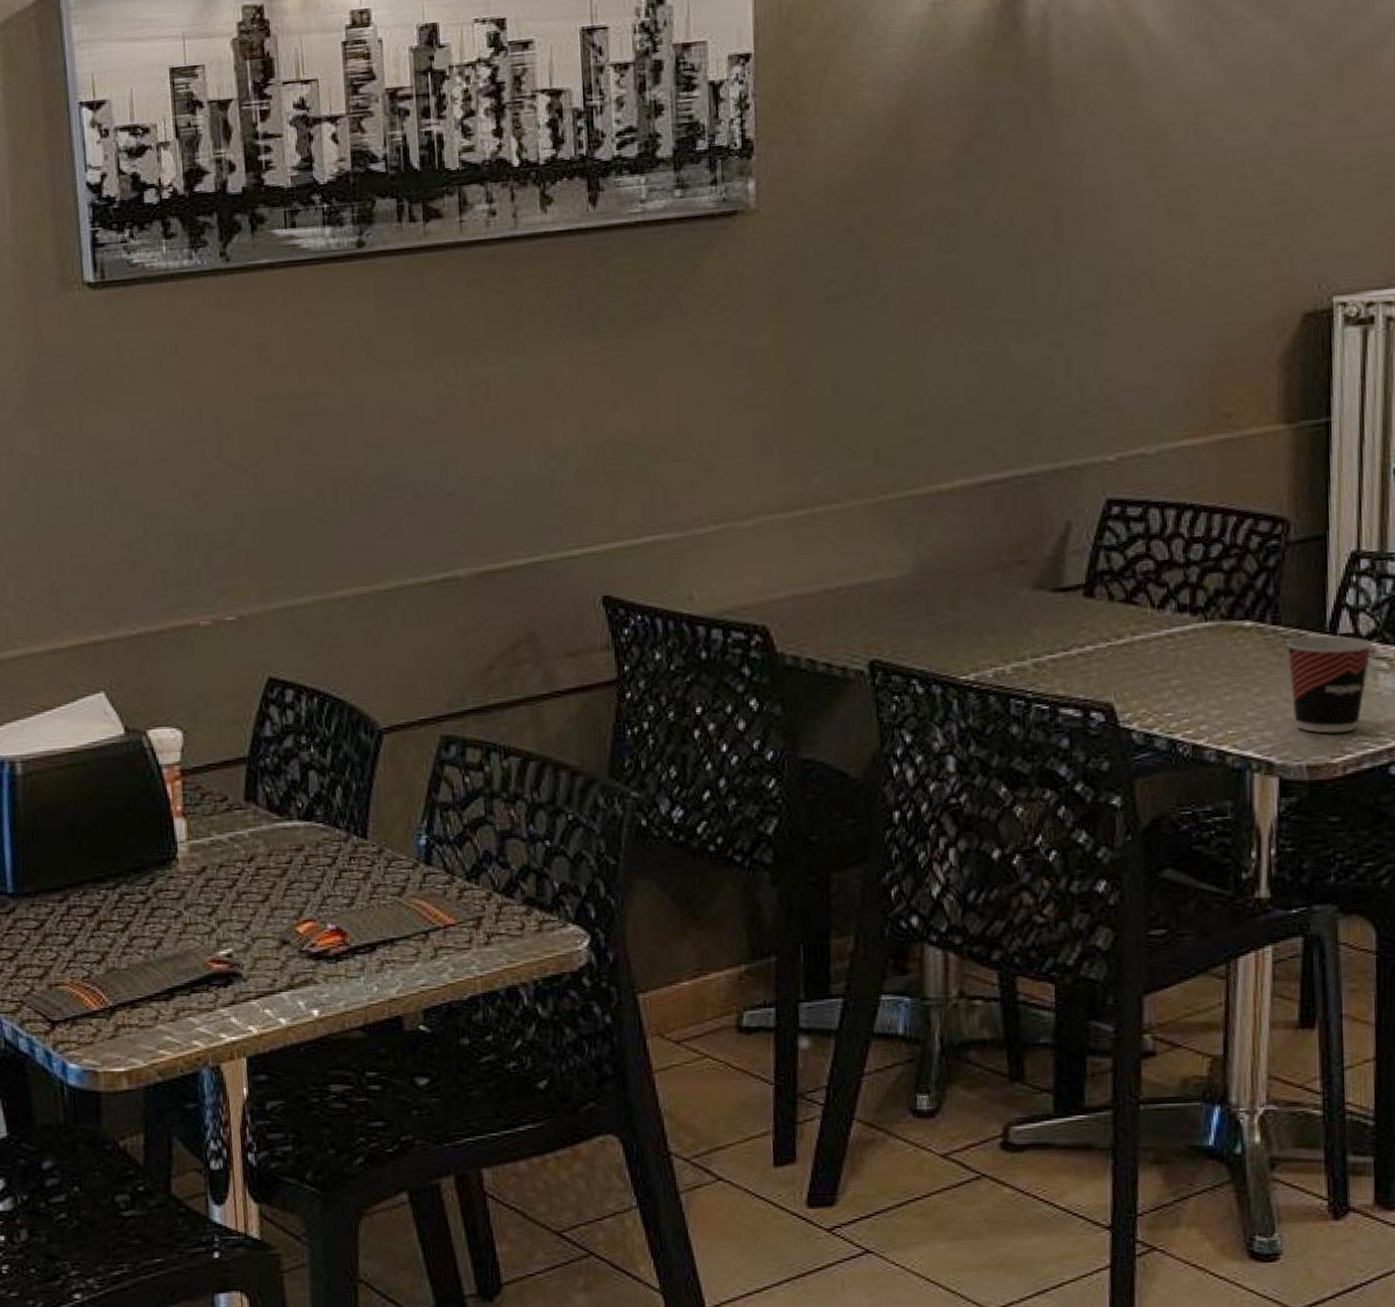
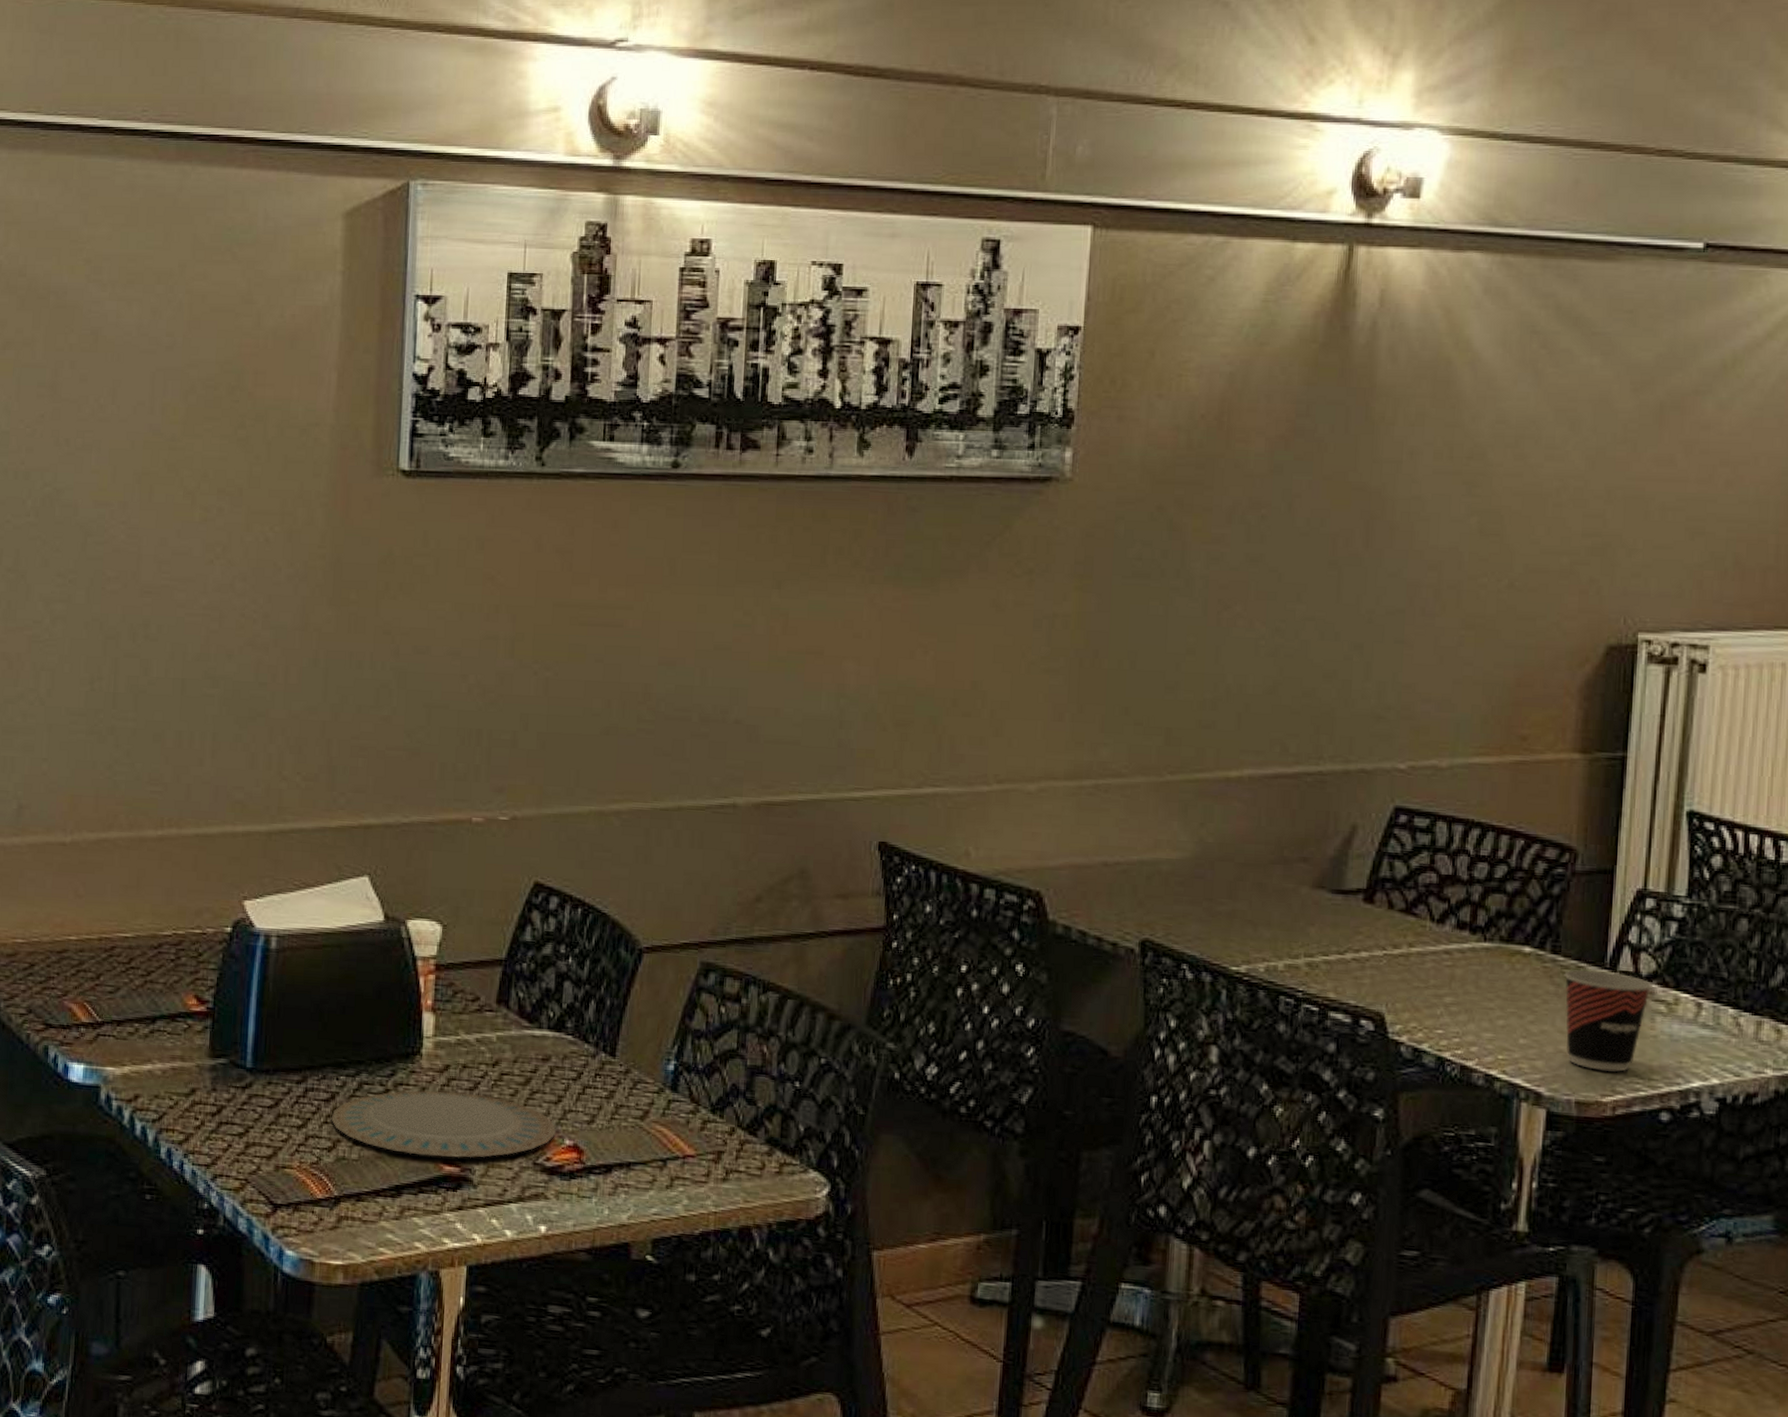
plate: none [96,891,318,957] -> present [331,1090,557,1159]

